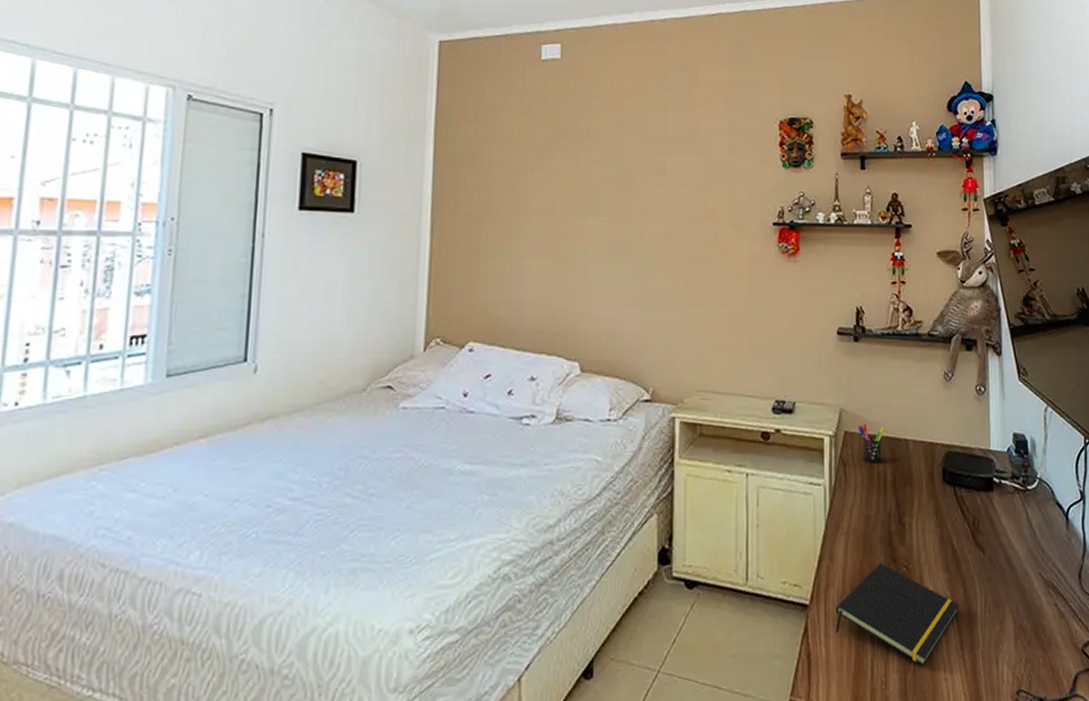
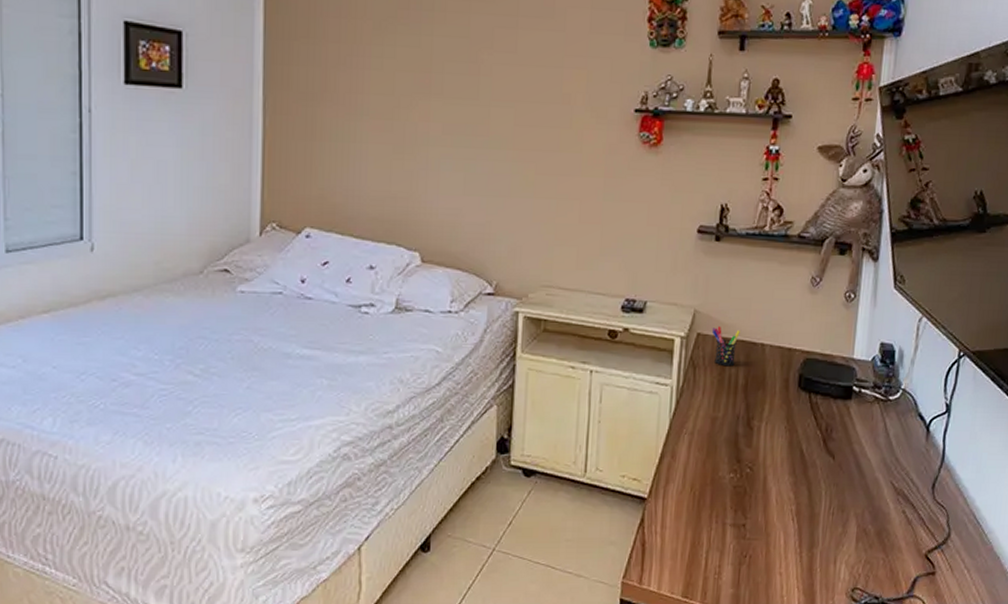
notepad: present [835,563,959,666] -> none [672,463,802,560]

